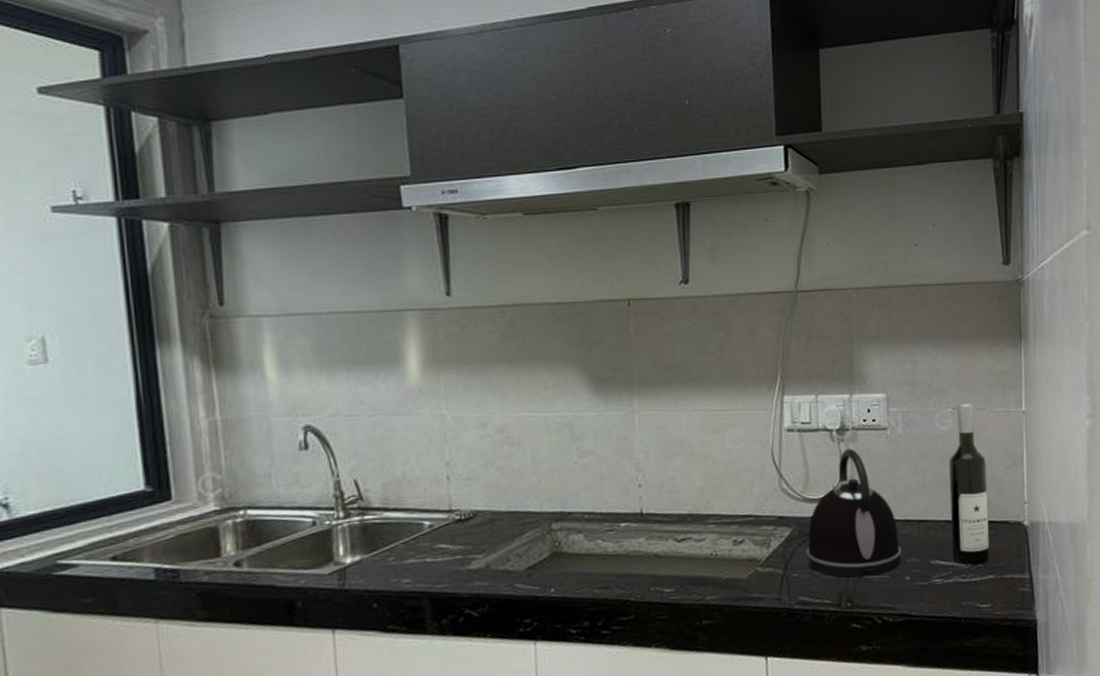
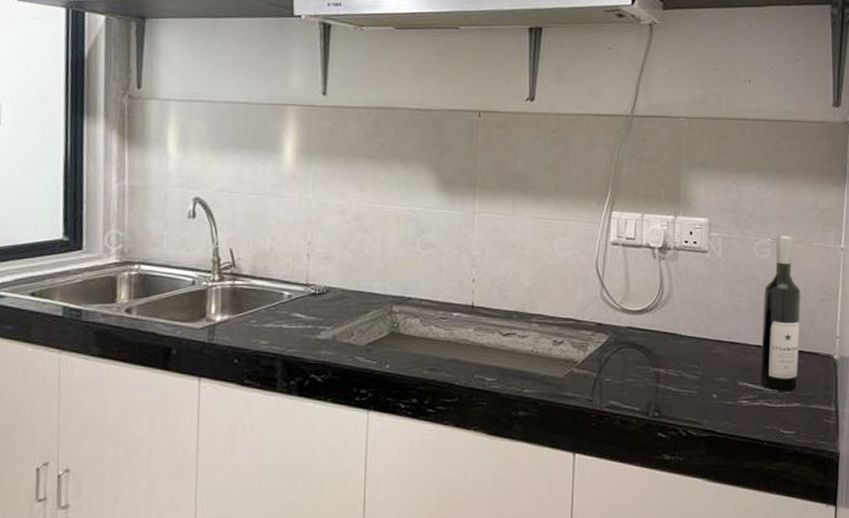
kettle: present [806,449,902,578] -> none [620,267,711,389]

